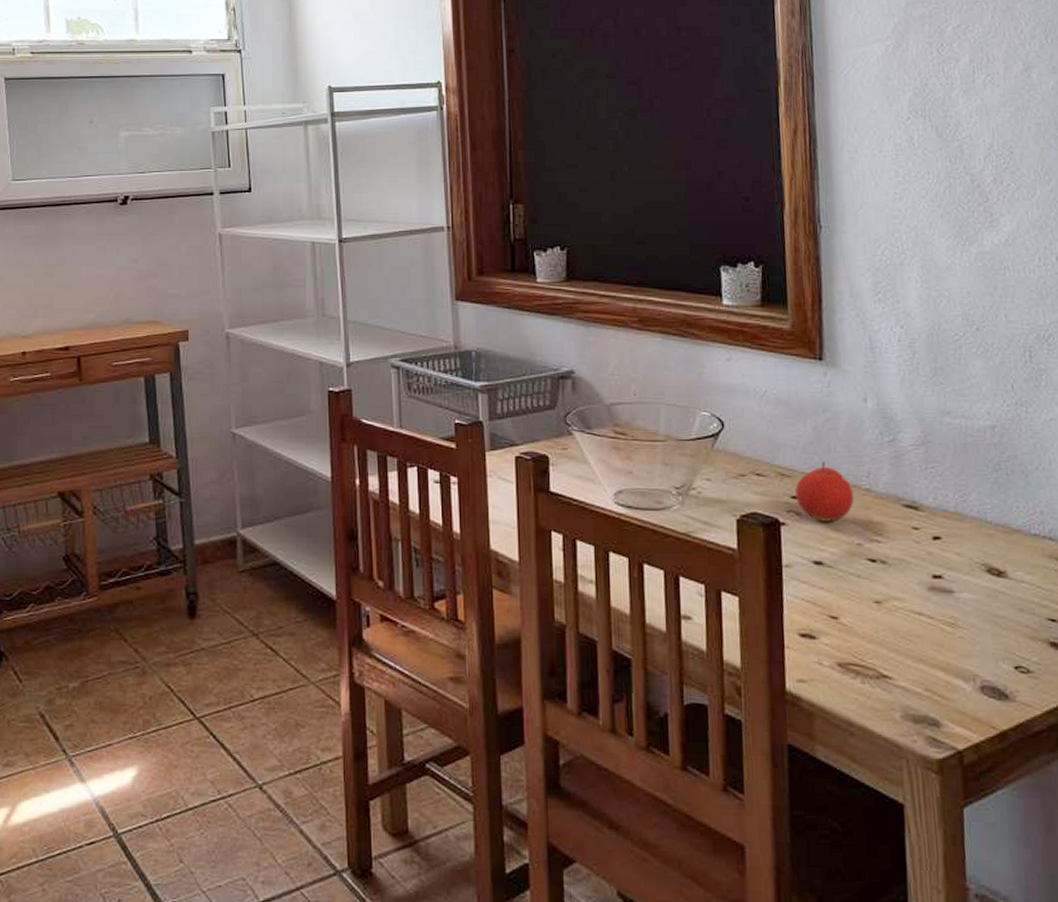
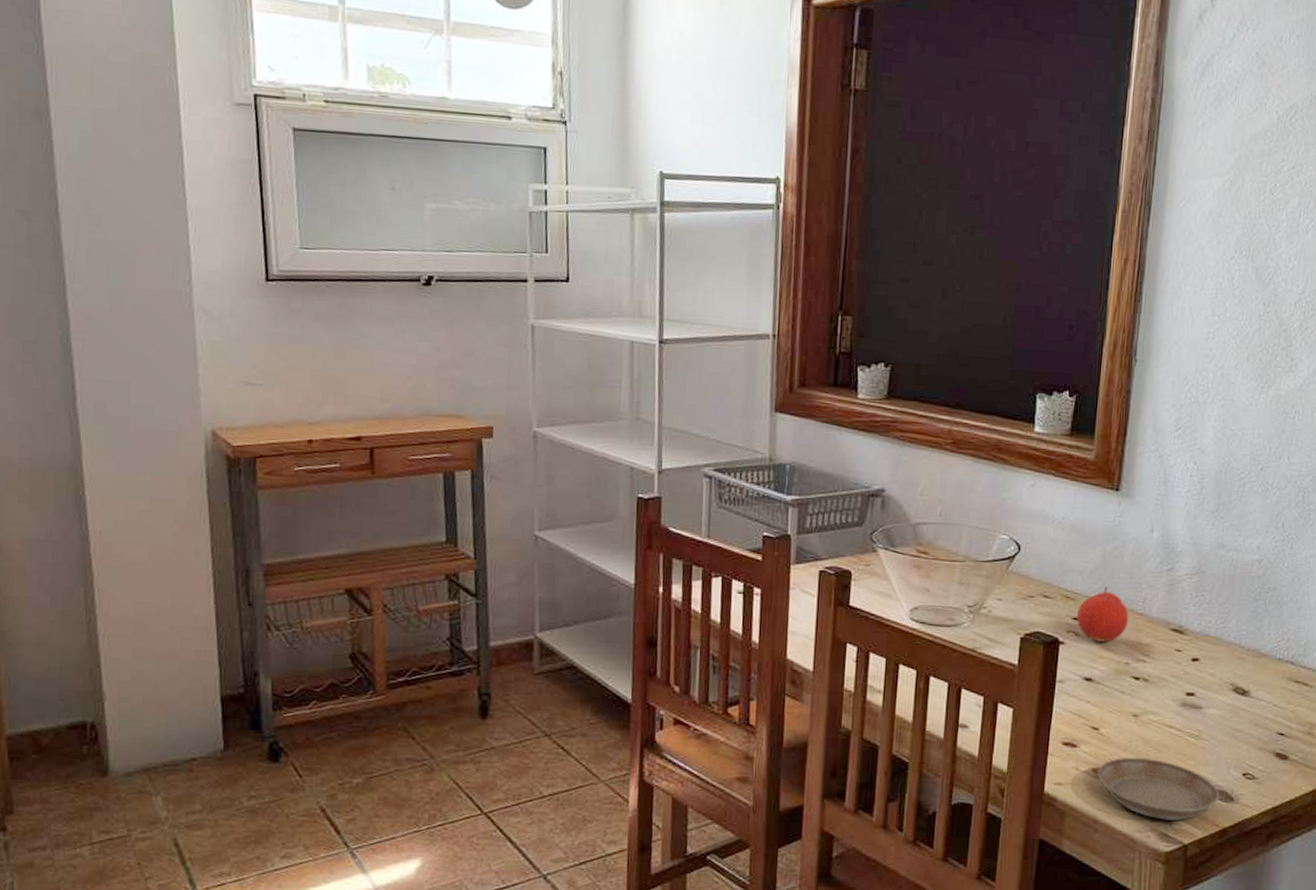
saucer: none [844,649,992,722] -> present [1097,757,1220,821]

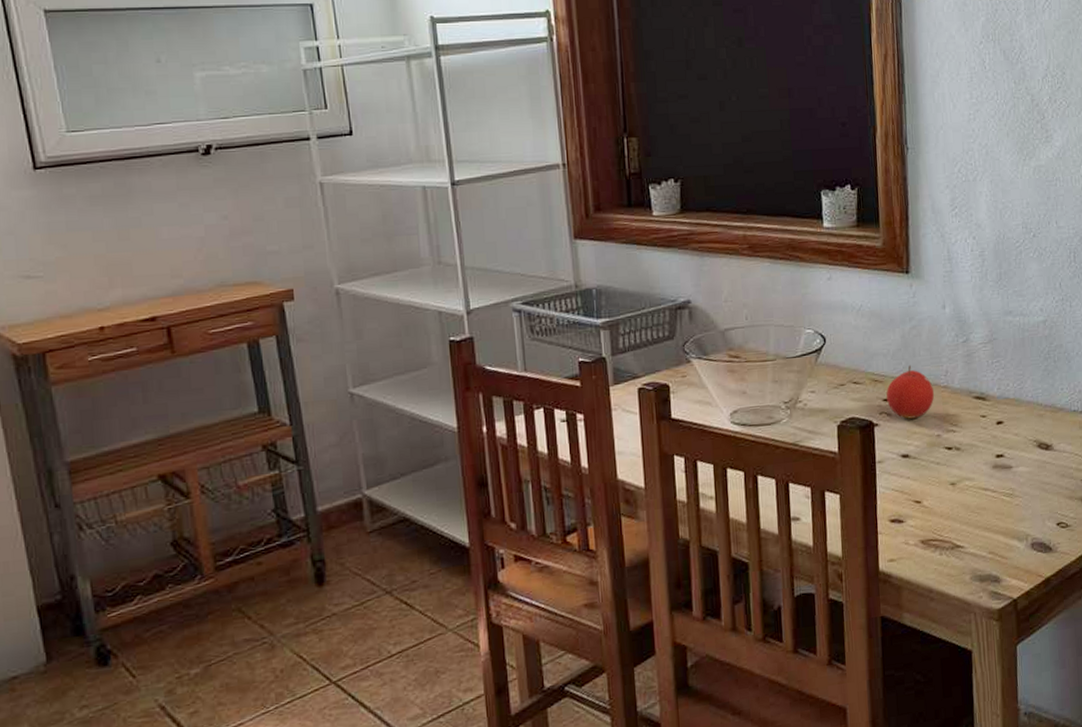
saucer: present [1097,757,1220,821] -> none [926,522,1039,579]

